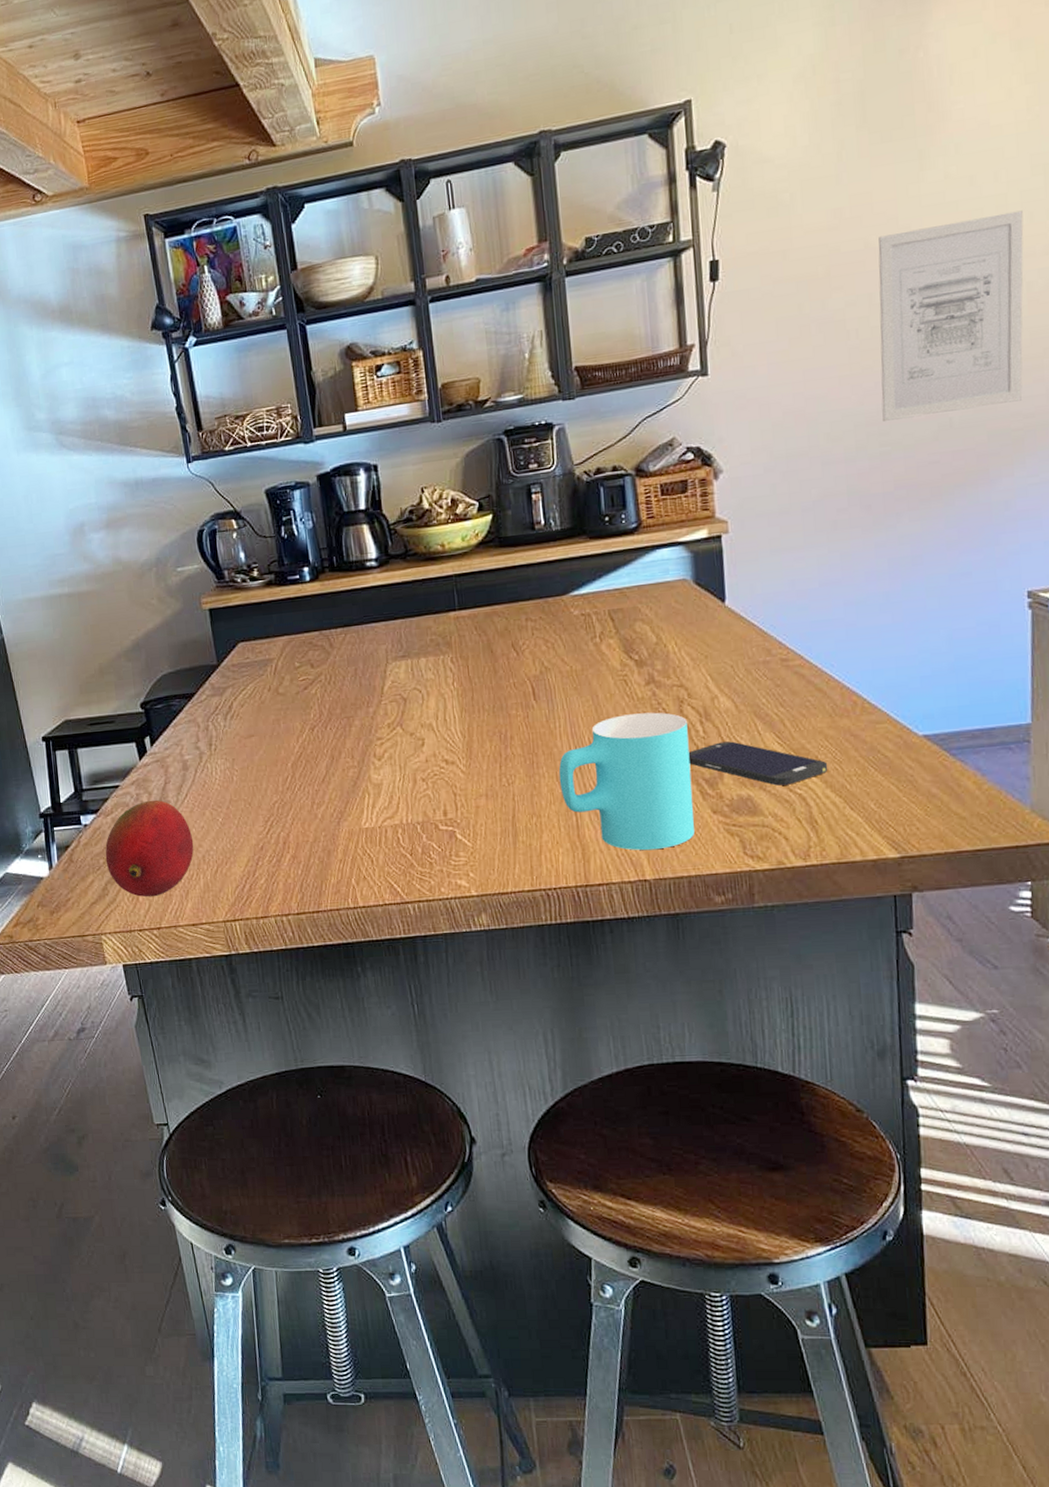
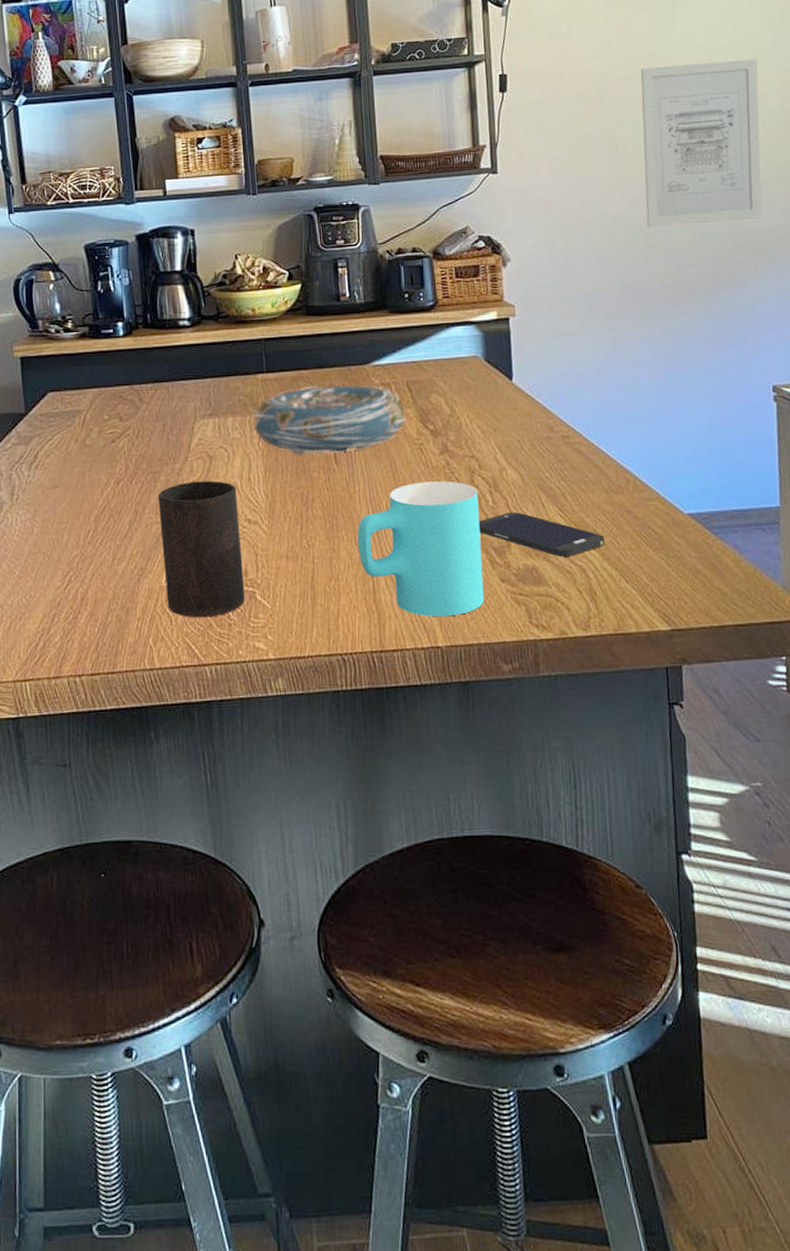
cup: none [353,723,446,858] -> present [157,481,246,618]
decorative bowl: none [446,616,608,693] -> present [253,384,406,455]

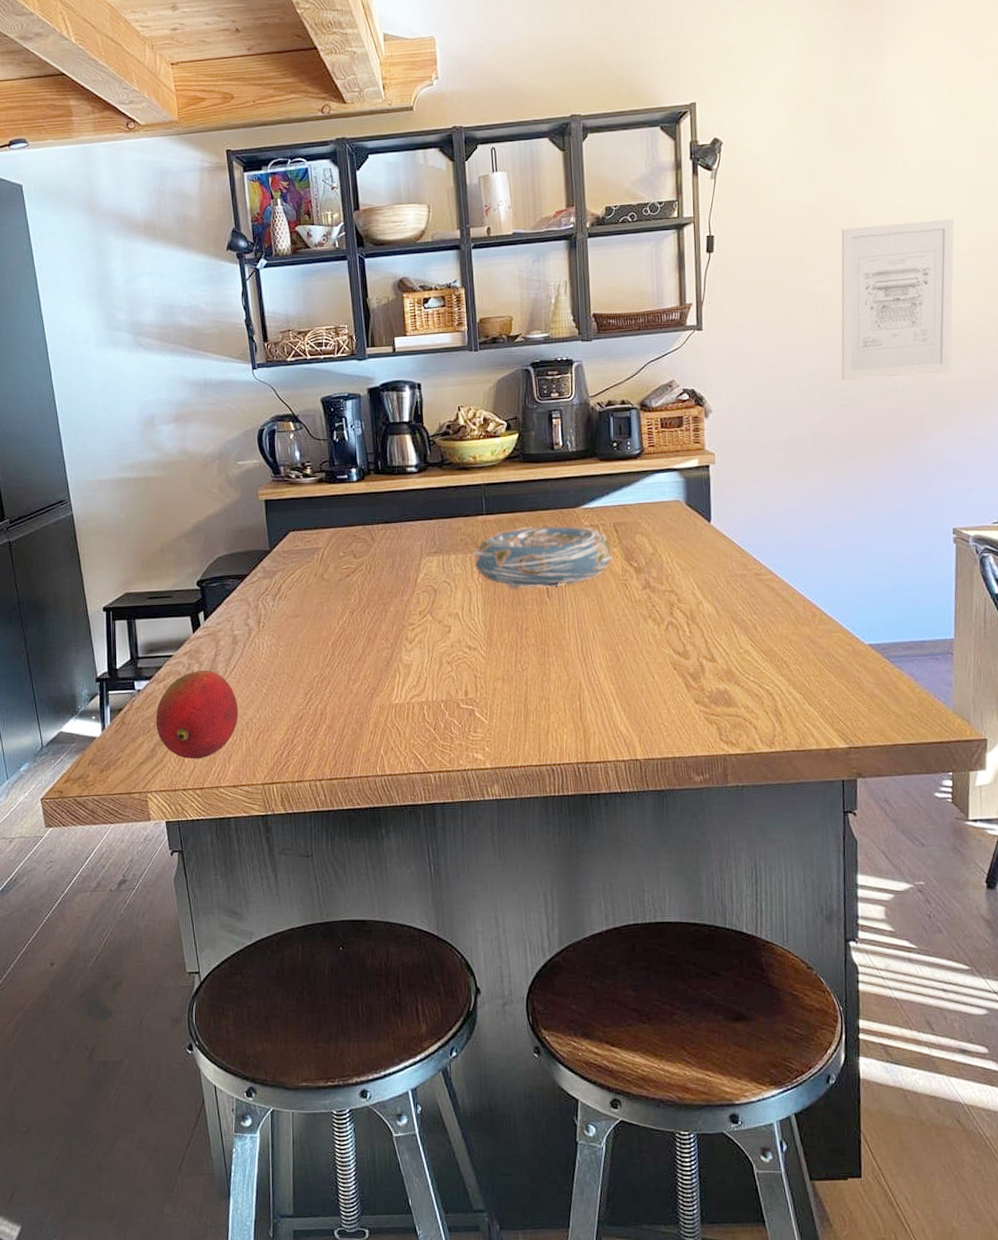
cup: present [157,481,246,618] -> none [388,611,466,732]
cup: present [357,481,484,617] -> none [566,613,679,734]
smartphone: present [478,512,605,557] -> none [676,641,791,682]

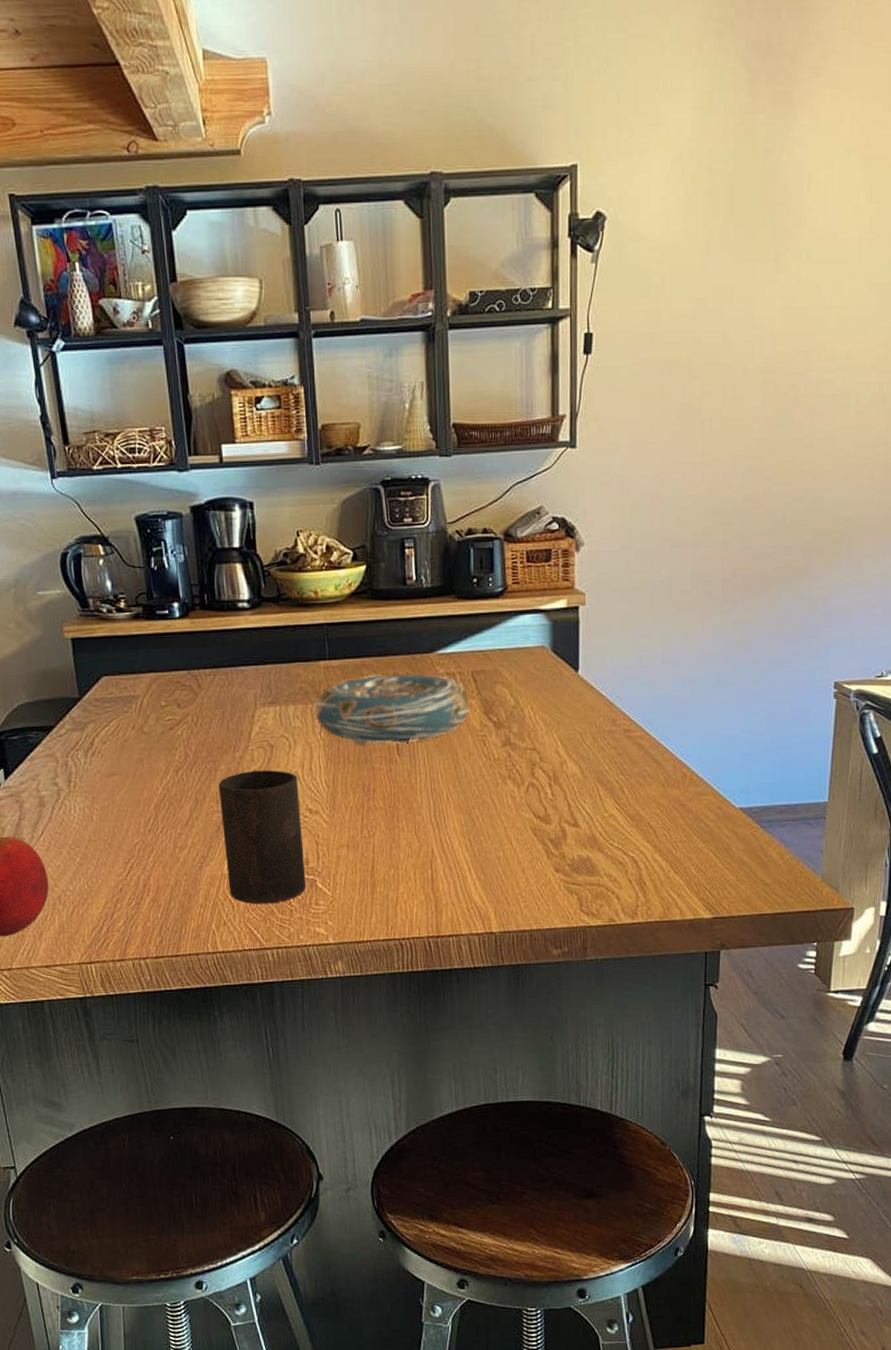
cup: none [388,611,466,732] -> present [218,770,307,905]
wall art: present [841,219,954,381] -> none [727,324,858,512]

